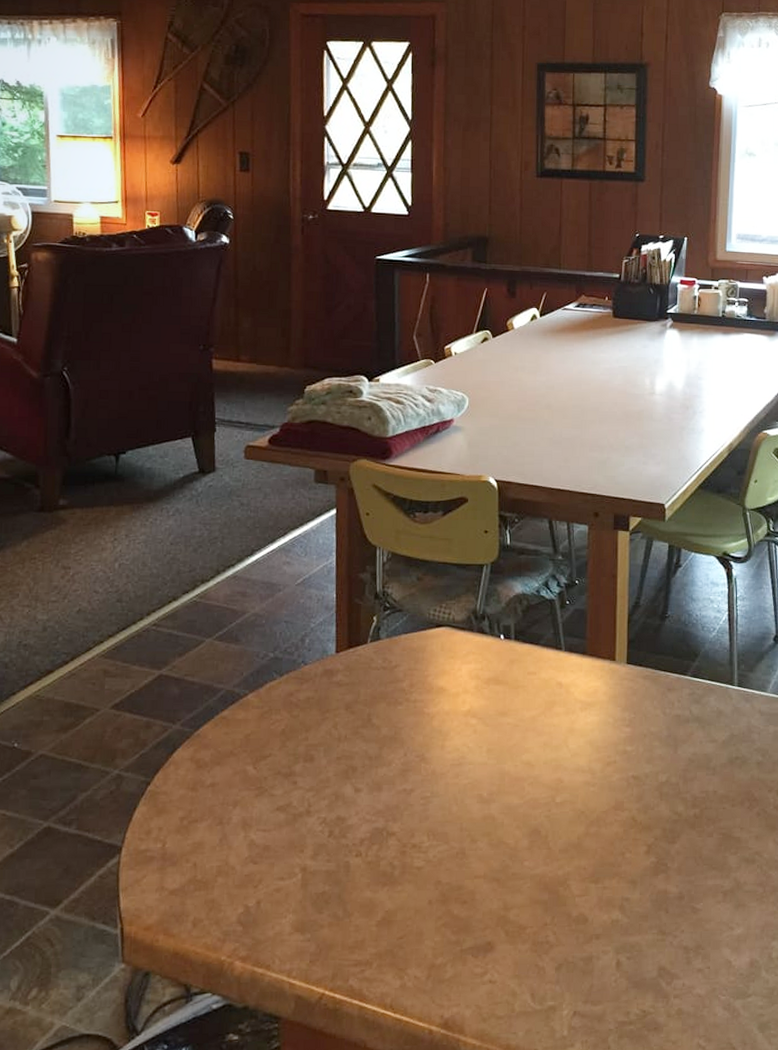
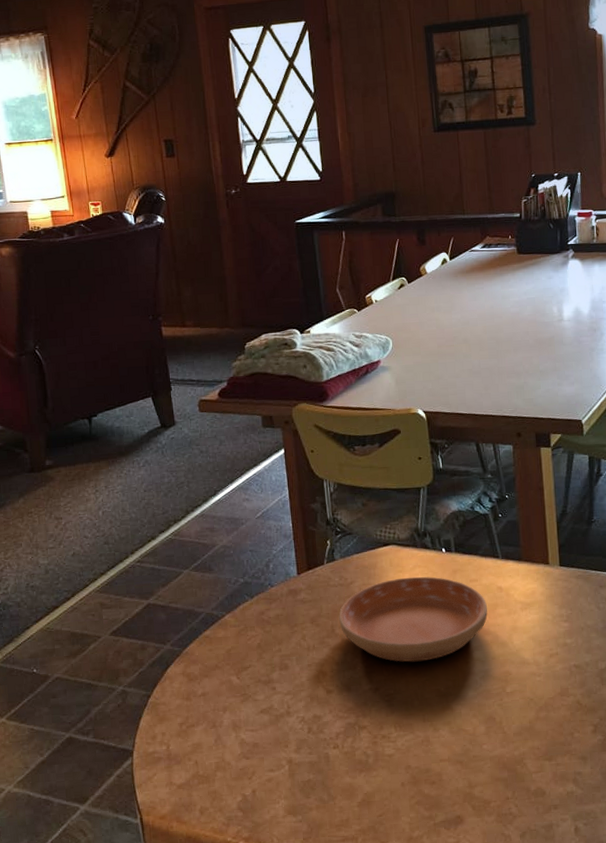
saucer: none [377,664,545,762] -> present [339,576,488,662]

